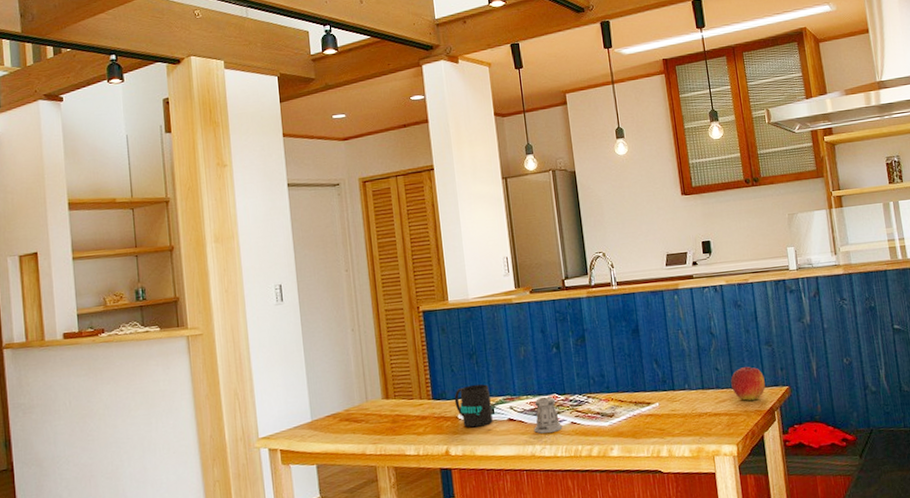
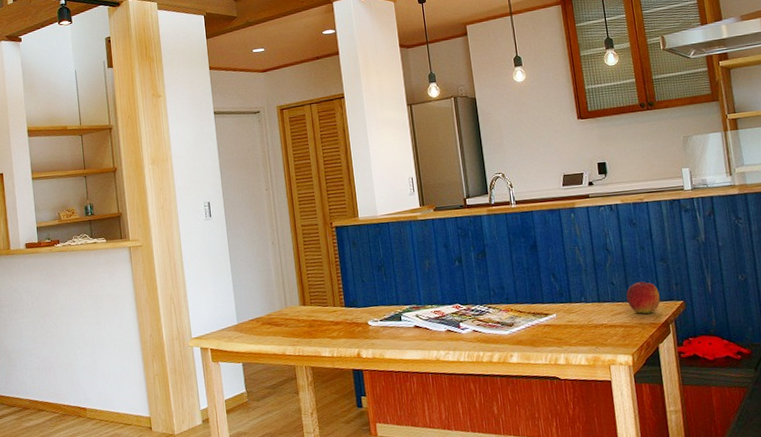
mug: present [454,384,493,428] -> none [364,293,400,333]
pepper shaker: present [533,396,563,434] -> none [438,305,465,340]

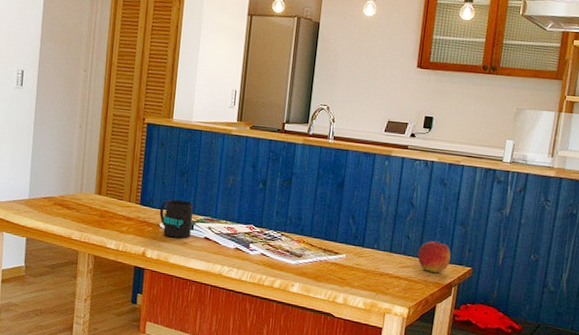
mug: none [364,293,400,333] -> present [159,199,193,239]

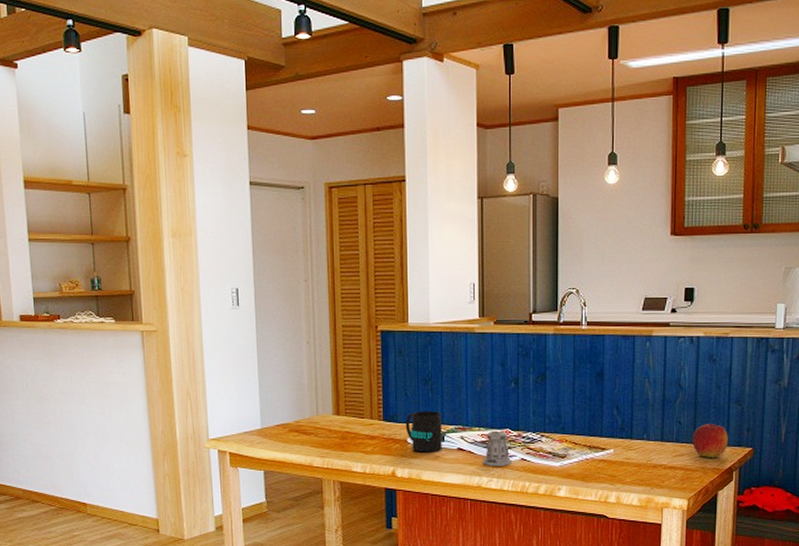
pepper shaker: none [225,224,253,259] -> present [482,430,512,467]

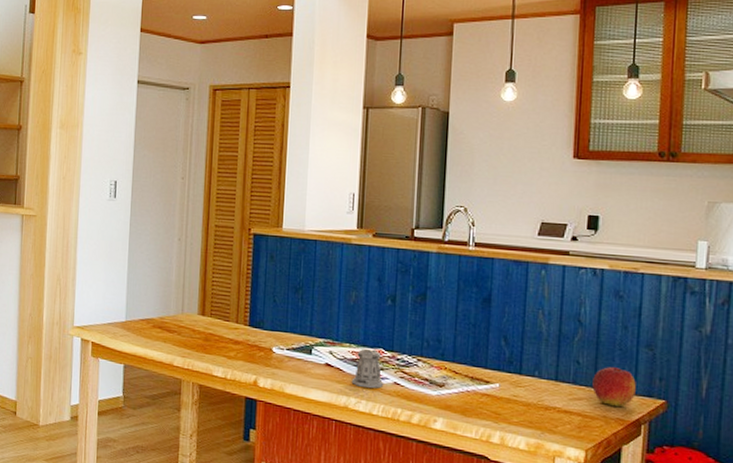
mug: present [405,410,442,453] -> none [271,320,311,365]

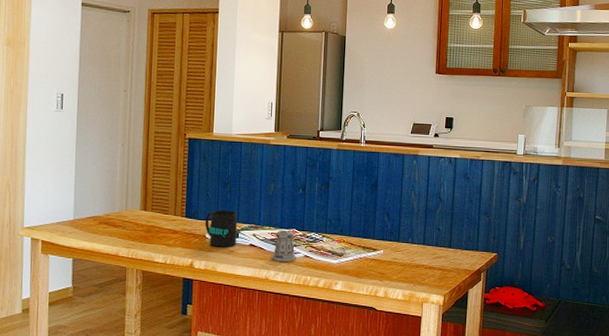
mug: none [271,320,311,365] -> present [205,210,237,247]
apple: present [592,367,636,407] -> none [449,231,478,260]

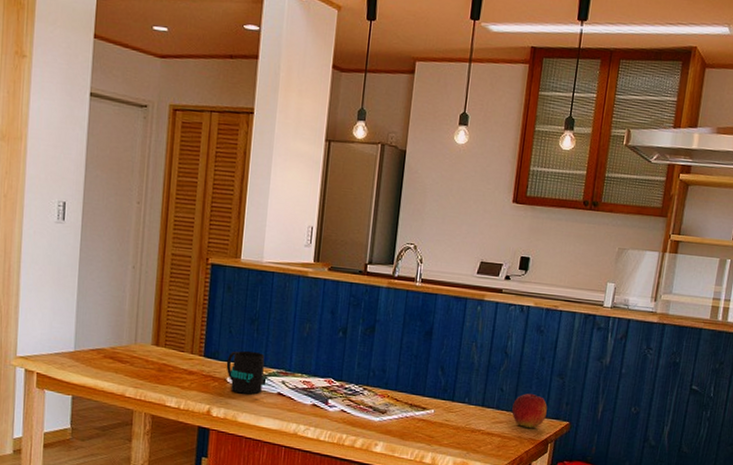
pepper shaker: present [271,230,297,262] -> none [301,378,332,416]
apple: none [449,231,478,260] -> present [512,393,548,428]

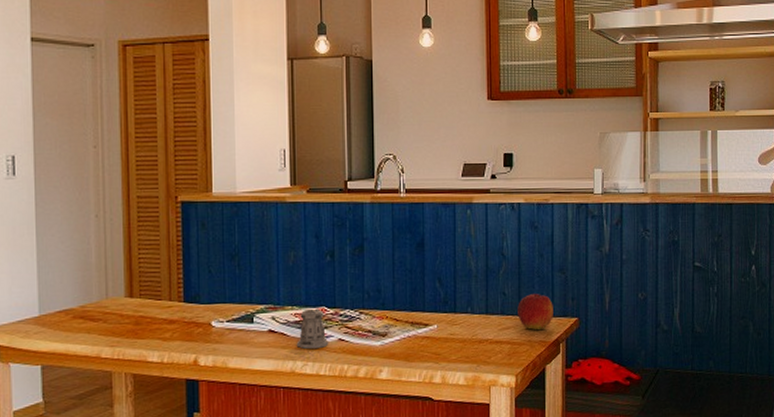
mug: present [226,350,265,395] -> none [209,289,251,337]
pepper shaker: none [301,378,332,416] -> present [296,308,329,349]

